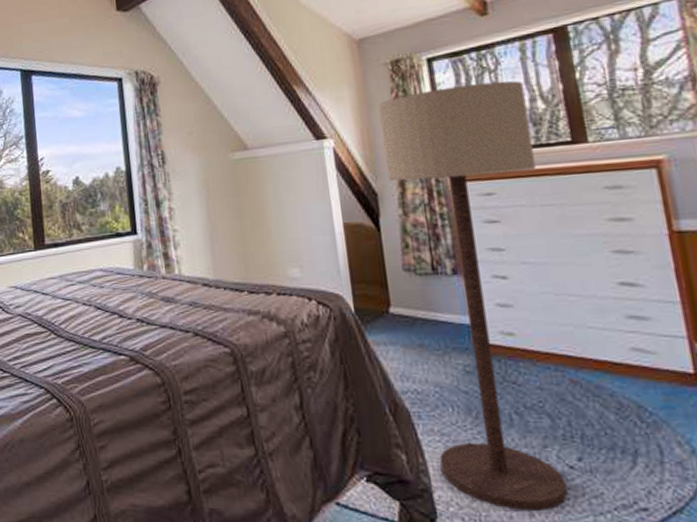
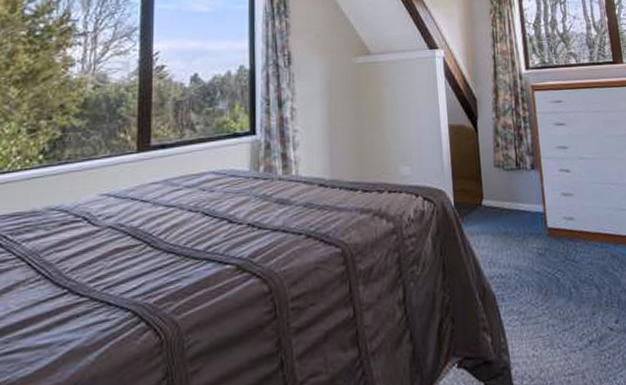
floor lamp: present [378,81,569,512] -> none [480,11,609,375]

